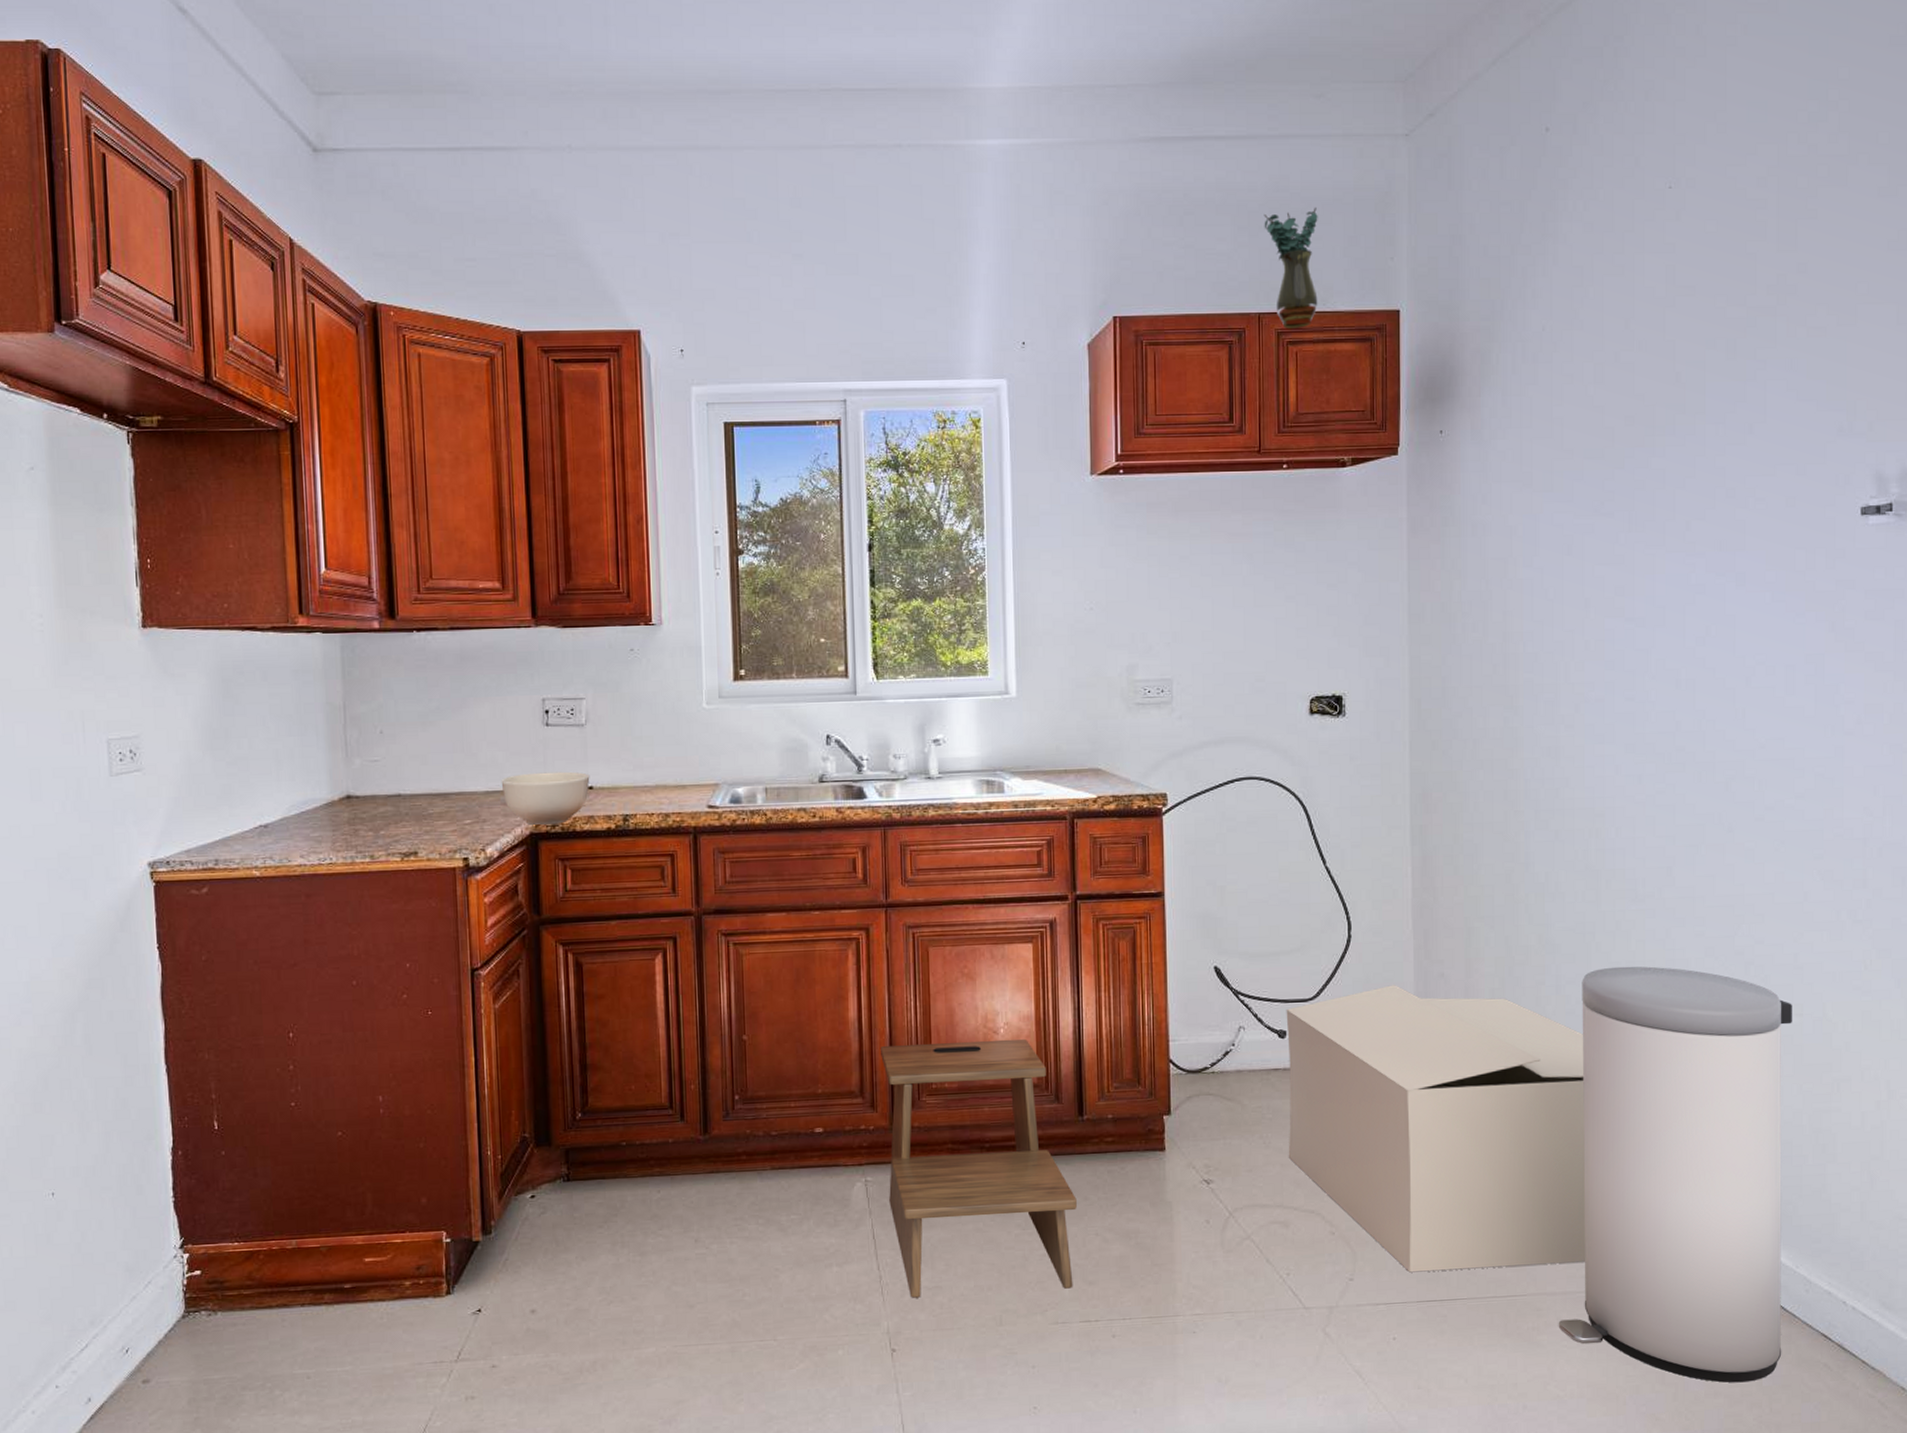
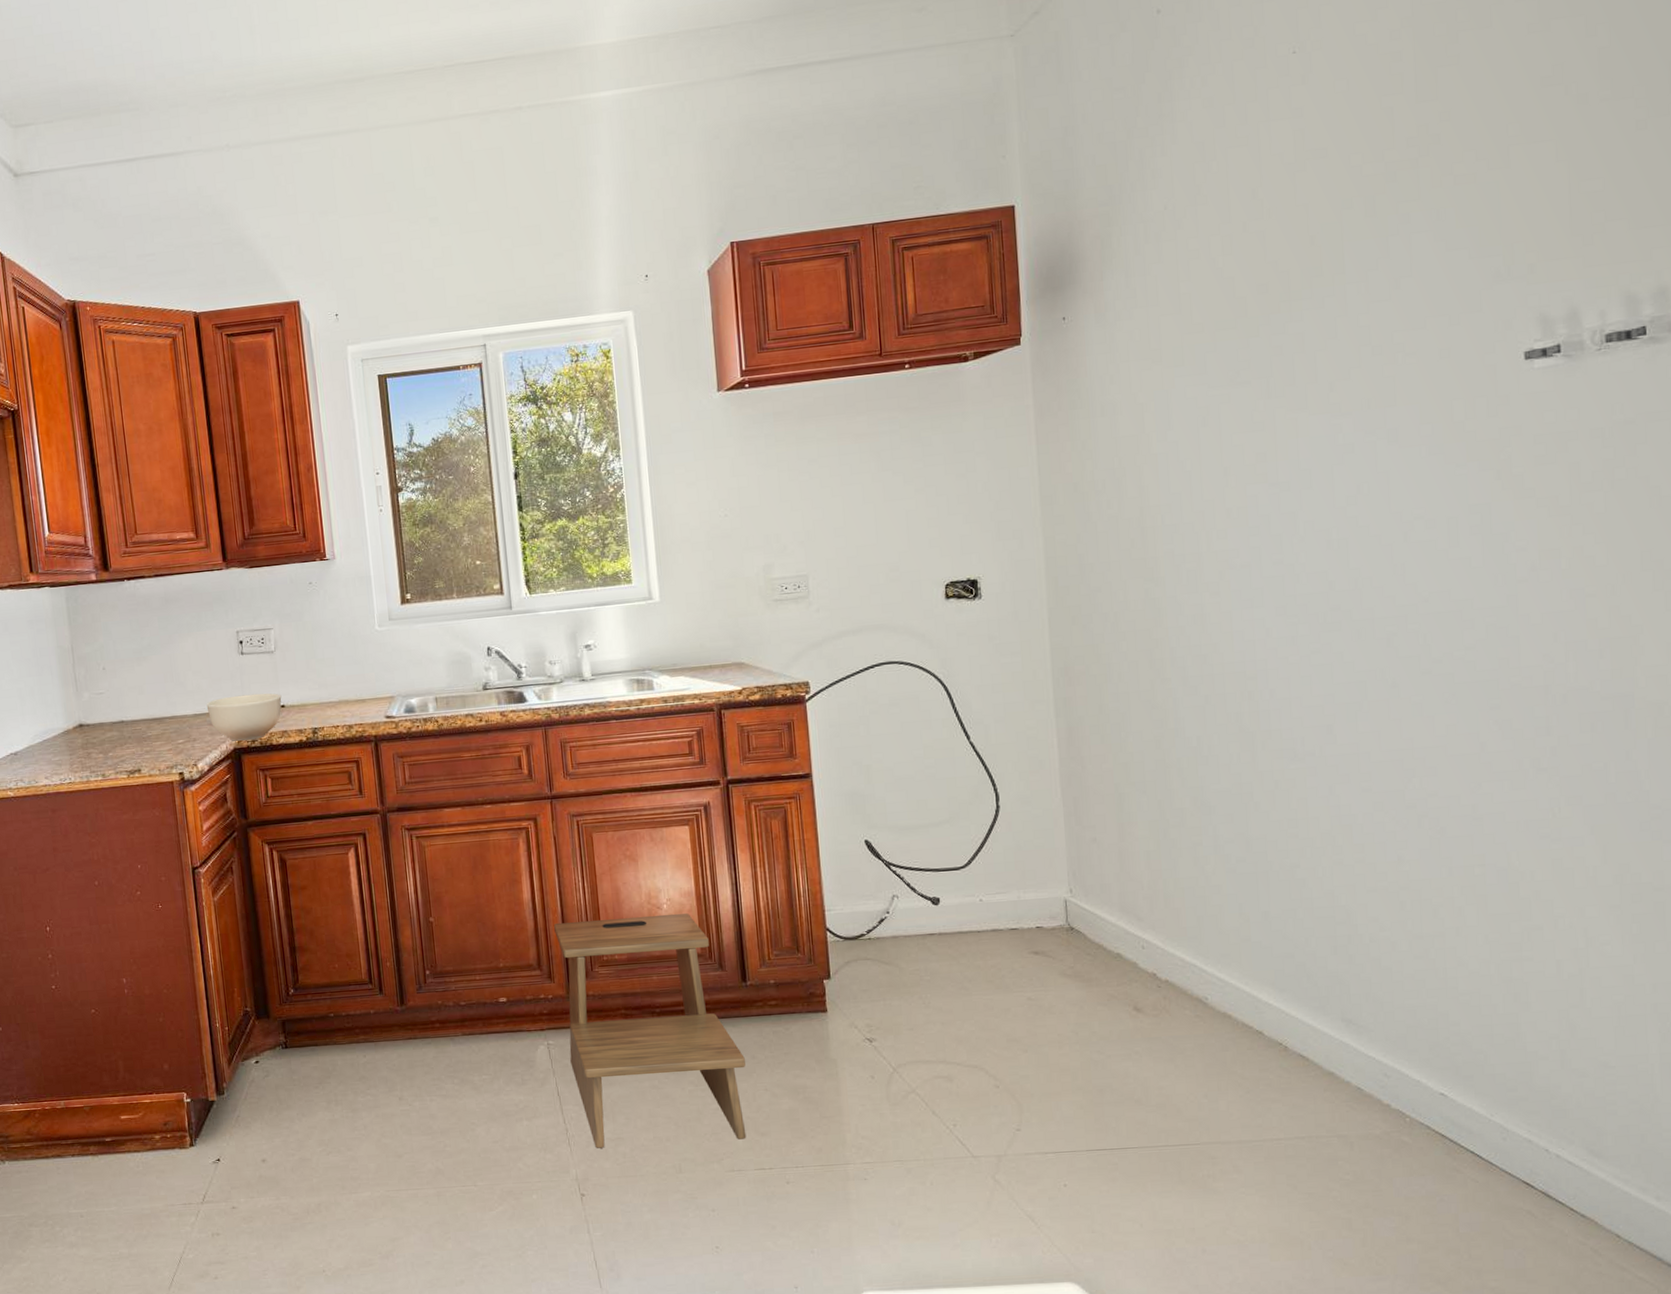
vase: present [1264,207,1318,329] -> none [872,116,931,236]
cardboard box: present [1286,985,1586,1273] -> none [938,851,1261,1123]
pedal bin: present [1558,966,1792,1383] -> none [1234,823,1480,1230]

